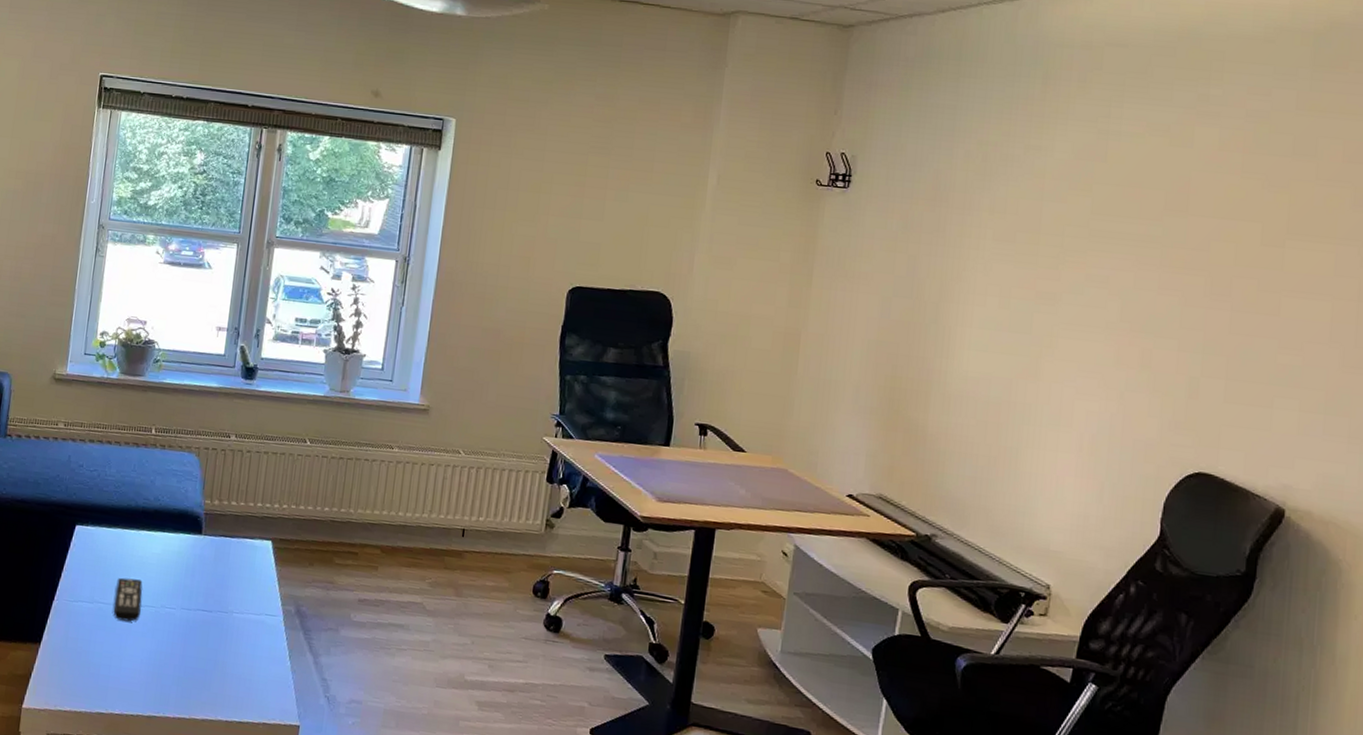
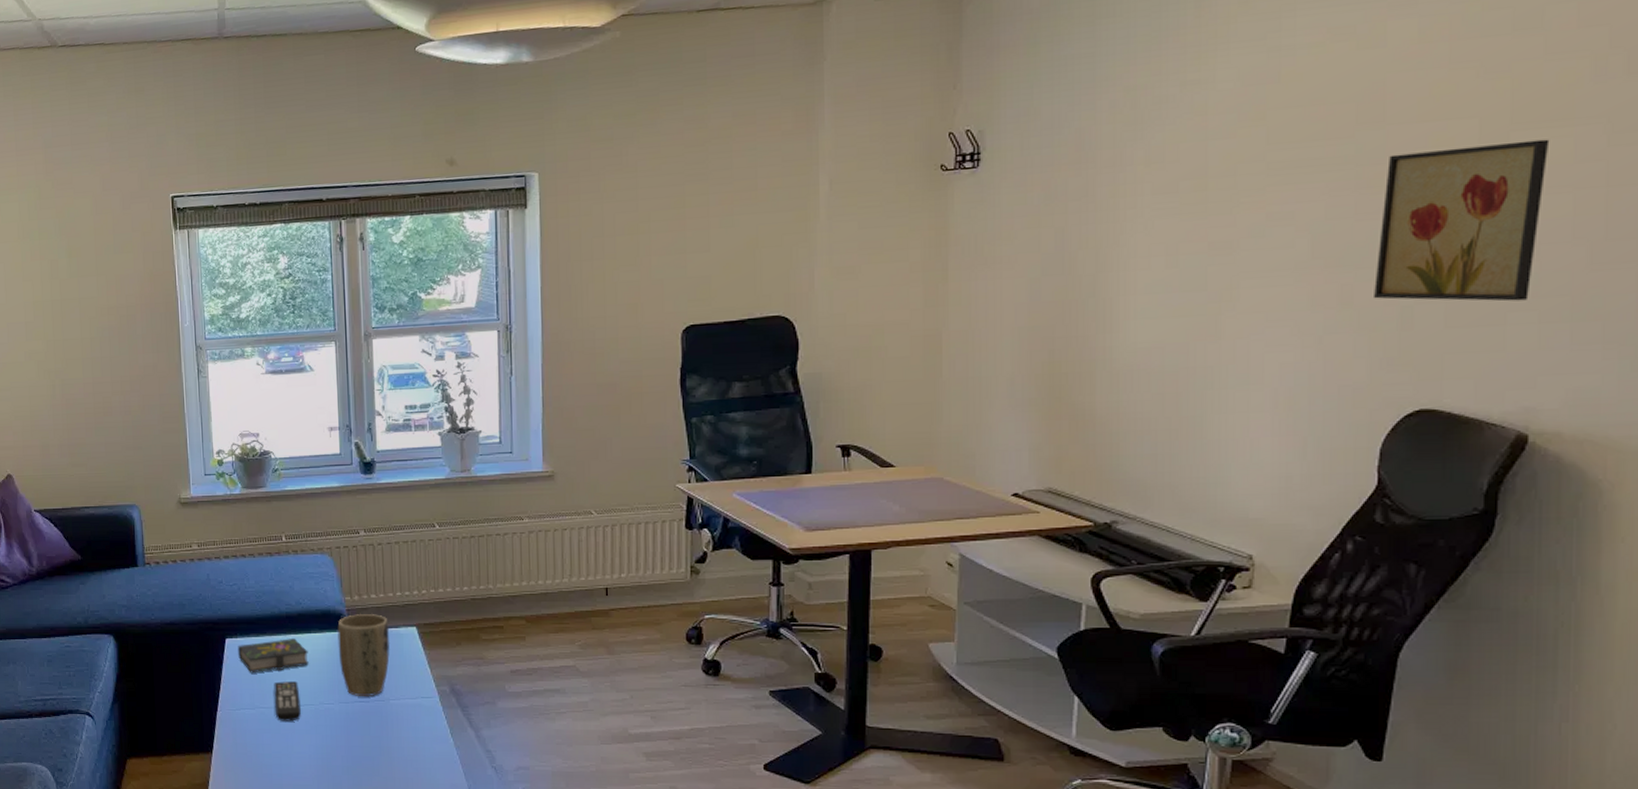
book: none [85,533,159,566] -> present [238,639,309,674]
plant pot: none [188,519,245,606] -> present [337,614,390,696]
wall art: none [1168,242,1316,389] -> present [1374,139,1550,302]

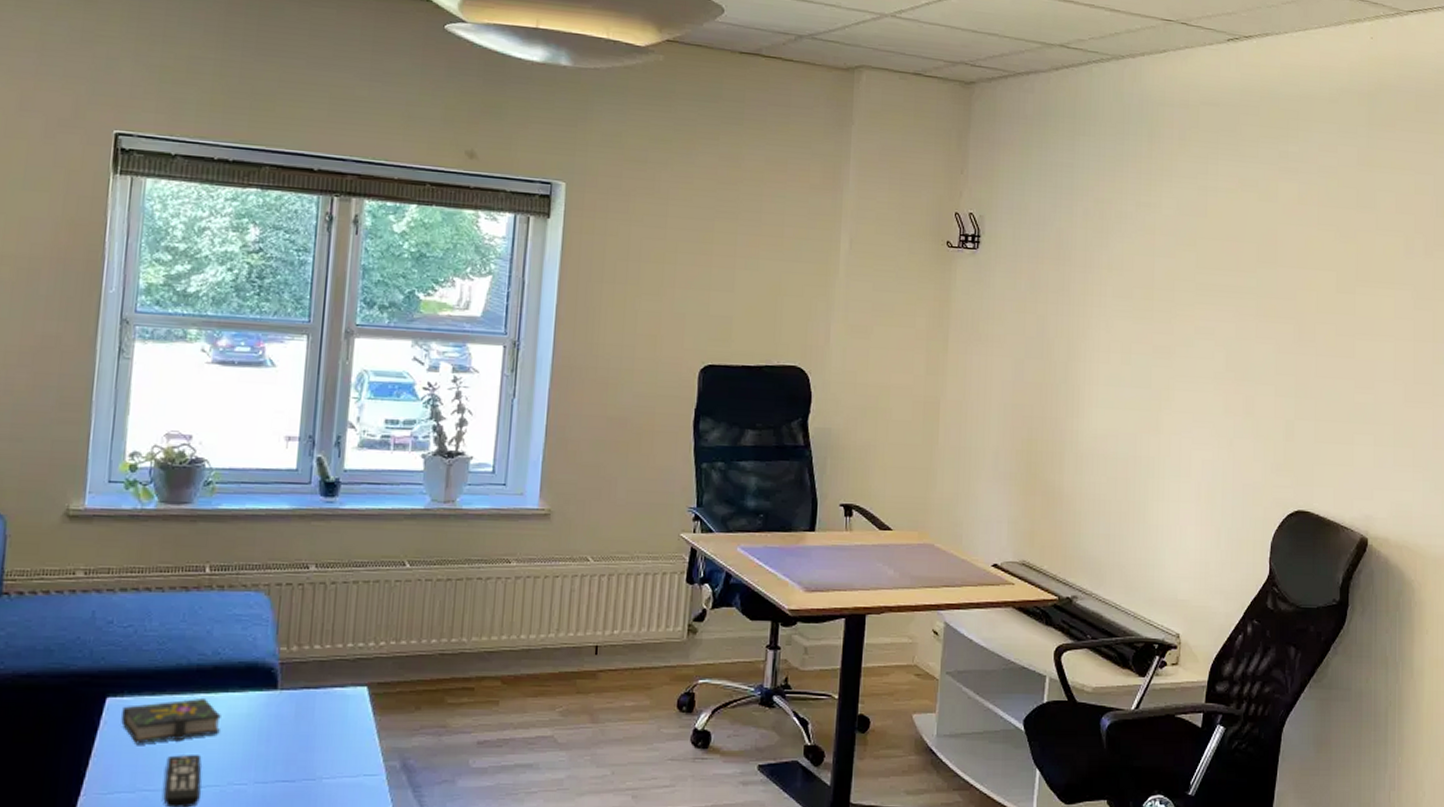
plant pot: present [337,614,390,696] -> none [262,669,333,774]
wall art: present [1374,139,1550,302] -> none [1268,291,1380,426]

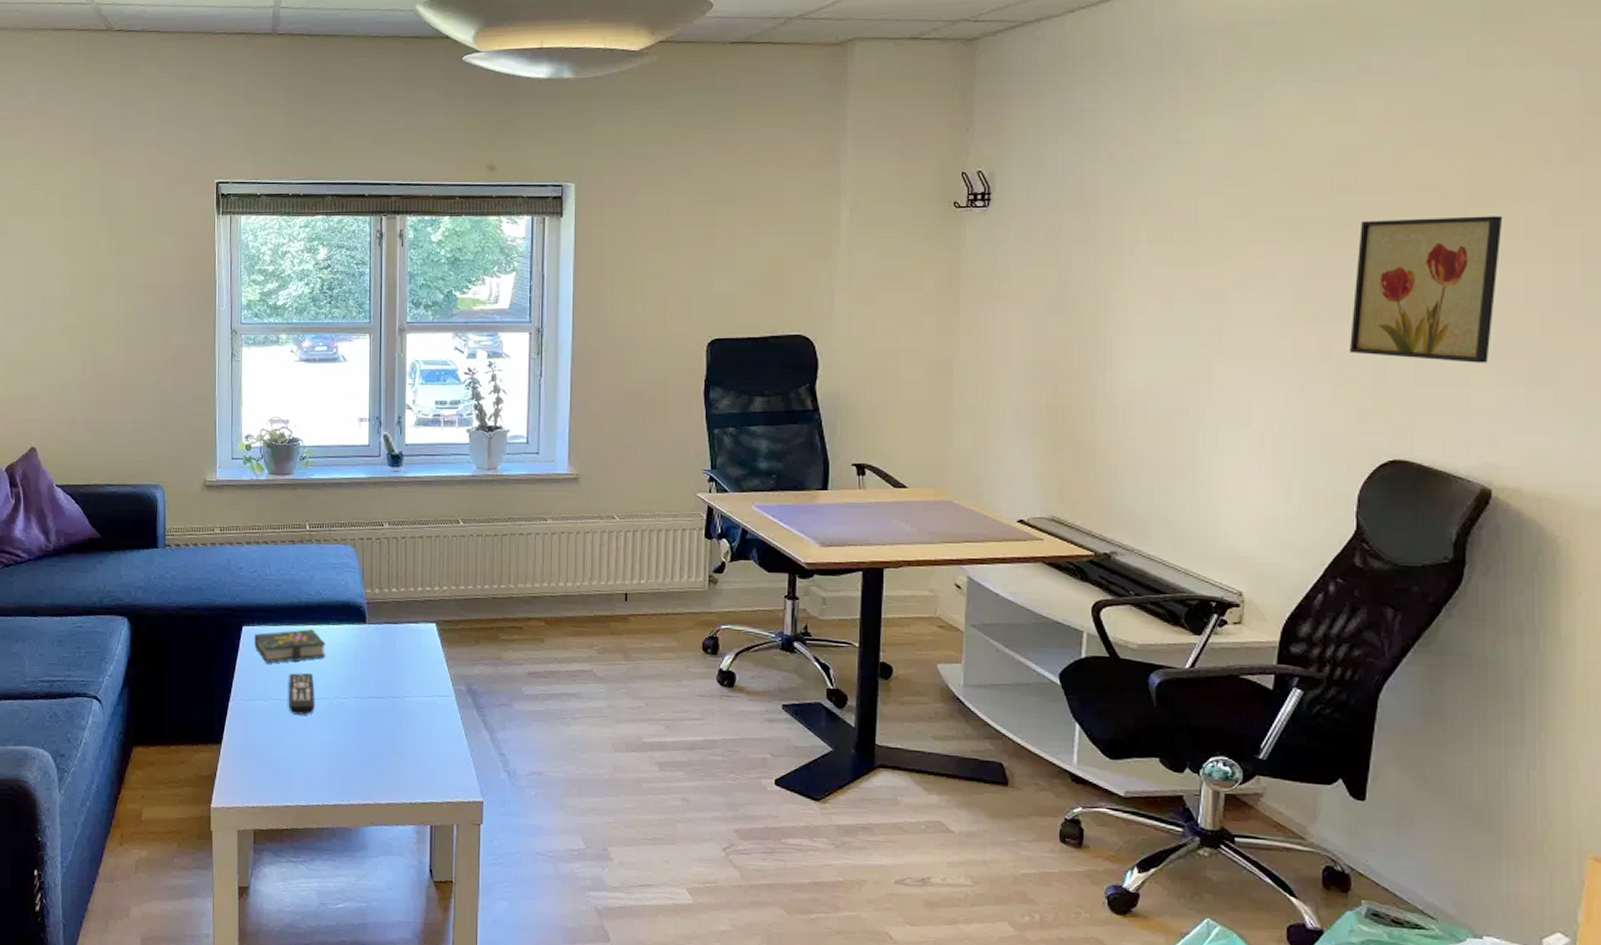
wall art: none [1268,291,1380,426] -> present [1350,216,1503,363]

